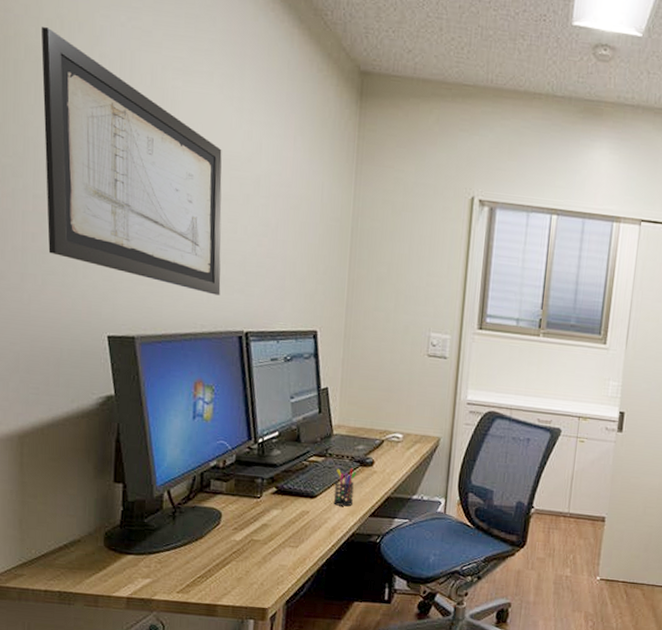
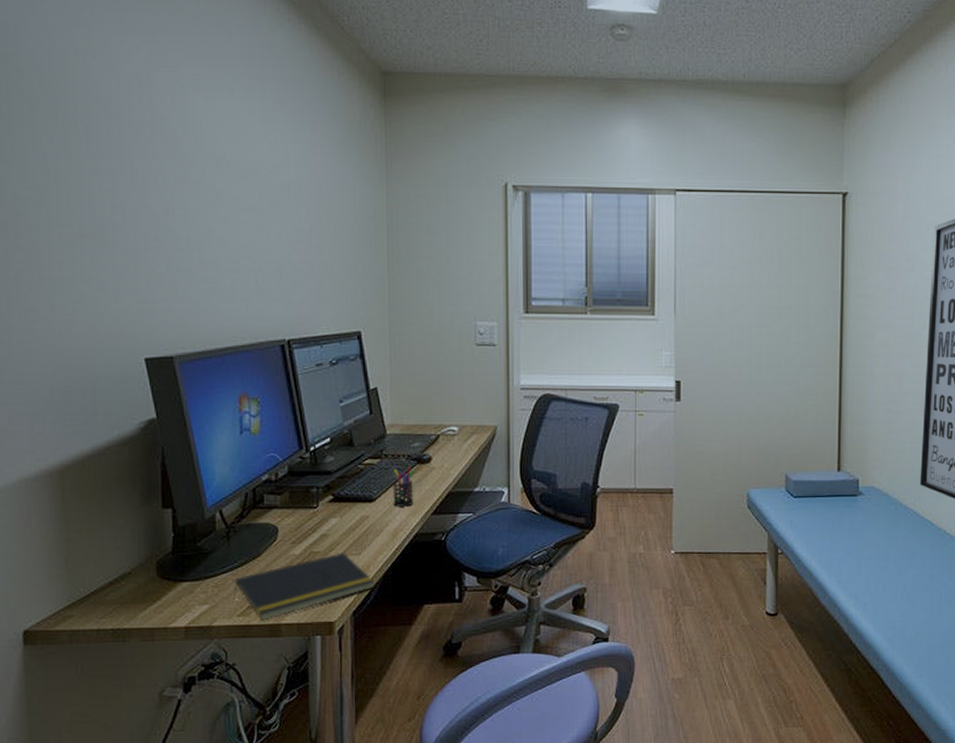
wall art: present [41,27,222,296] -> none [54,58,258,306]
notepad: none [174,543,309,600] -> present [233,553,375,621]

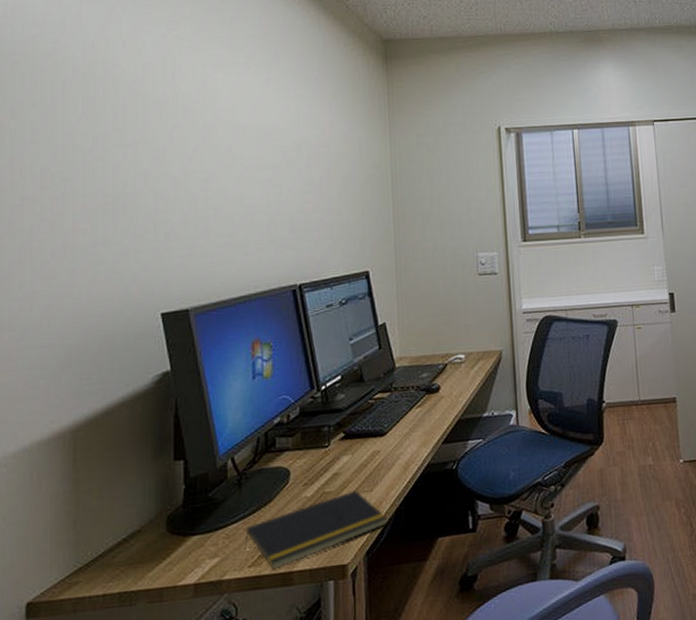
pen holder: present [393,466,415,507] -> none [403,397,425,439]

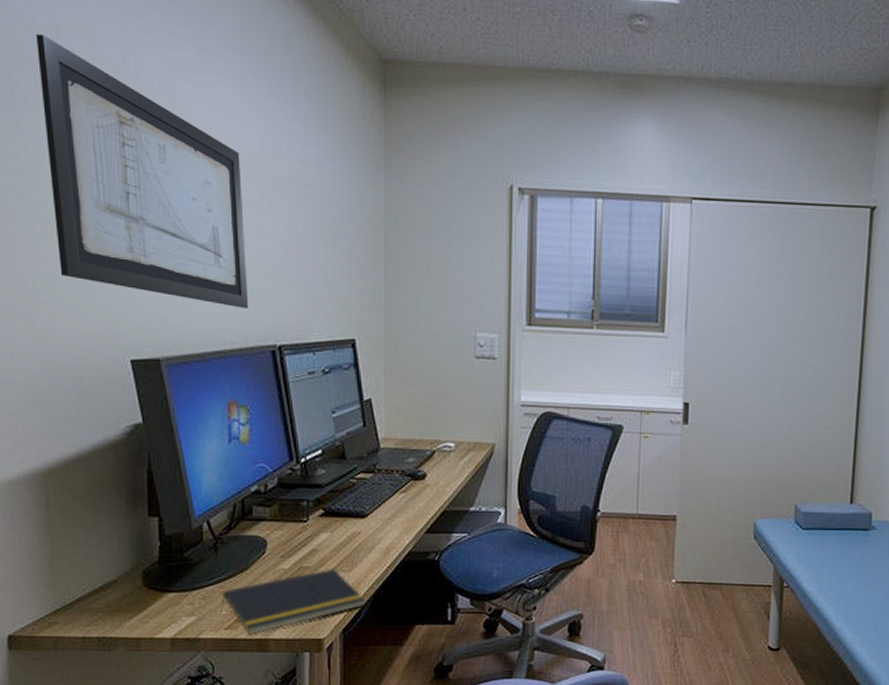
wall art: none [87,49,271,256] -> present [35,34,249,309]

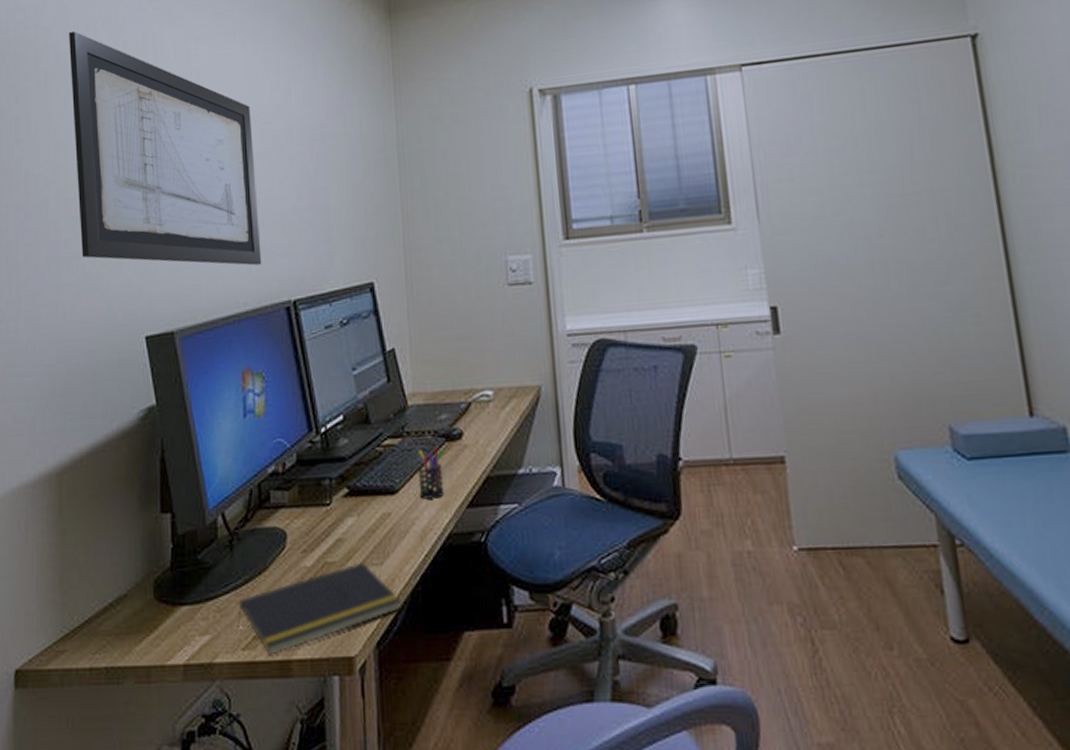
pen holder: none [385,482,409,524] -> present [417,445,445,499]

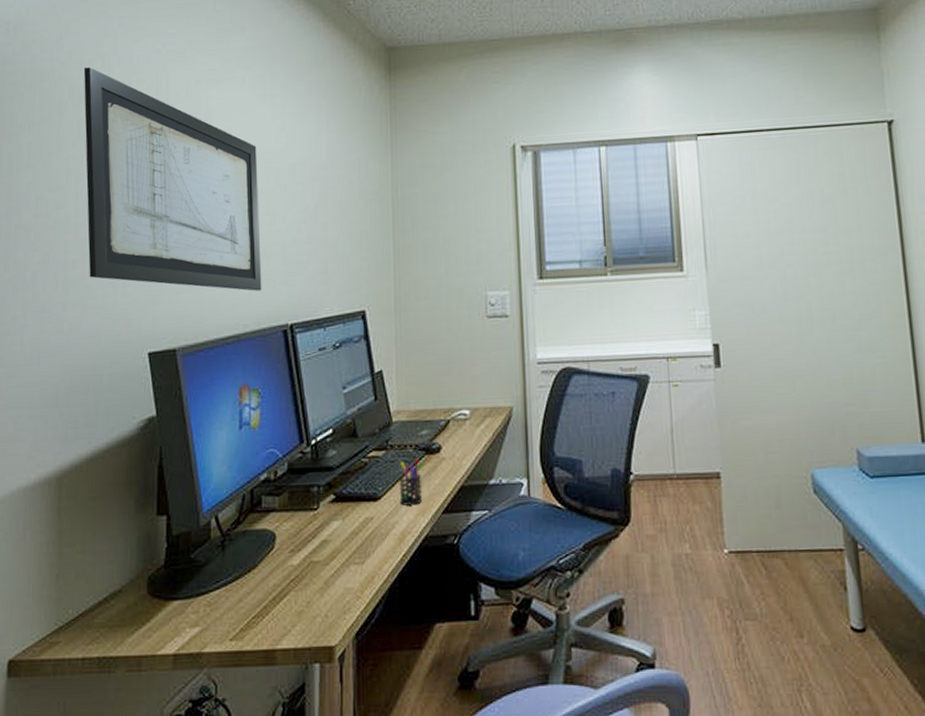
notepad: present [237,562,402,656] -> none [226,561,380,645]

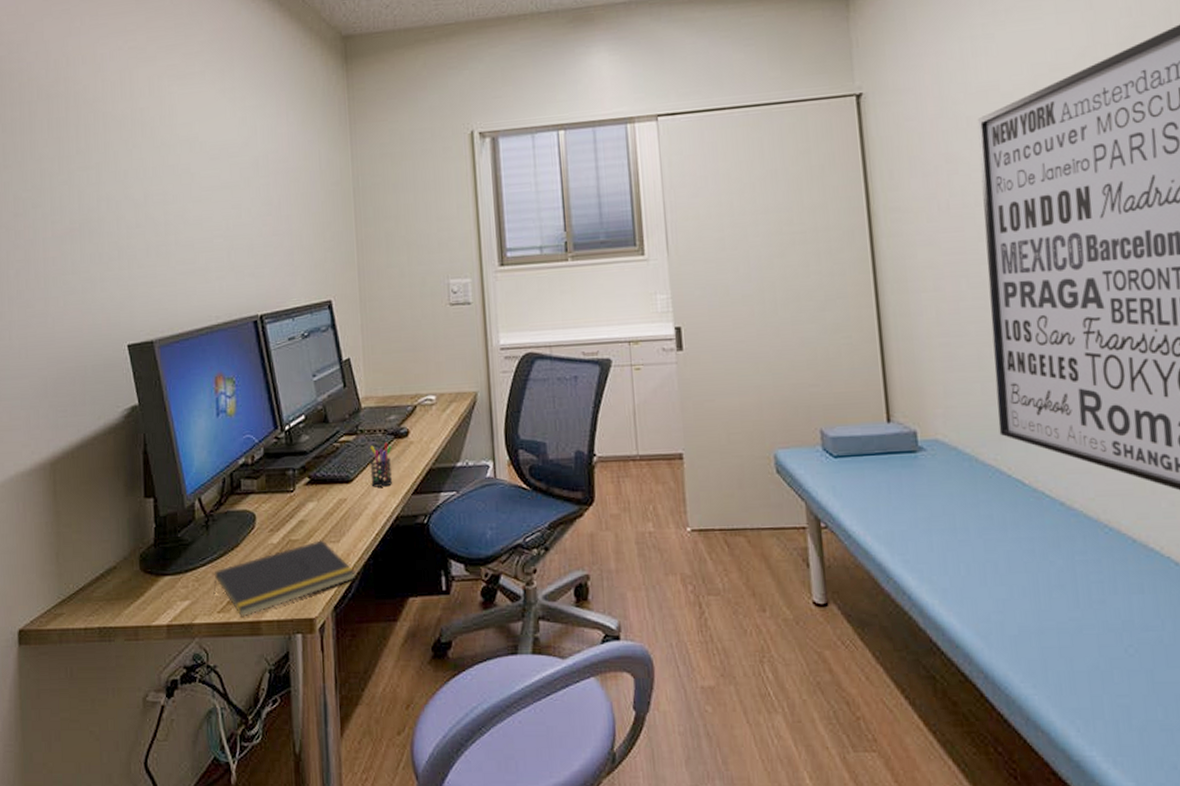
wall art: present [83,67,262,291] -> none [50,67,232,284]
notepad: none [226,561,380,645] -> present [213,540,356,617]

